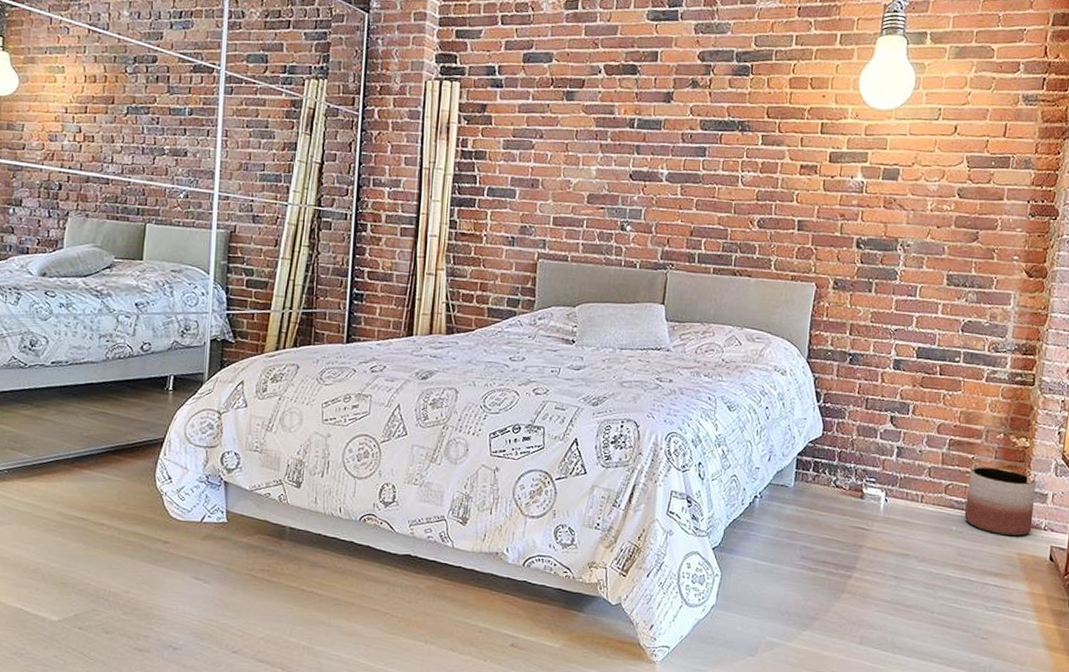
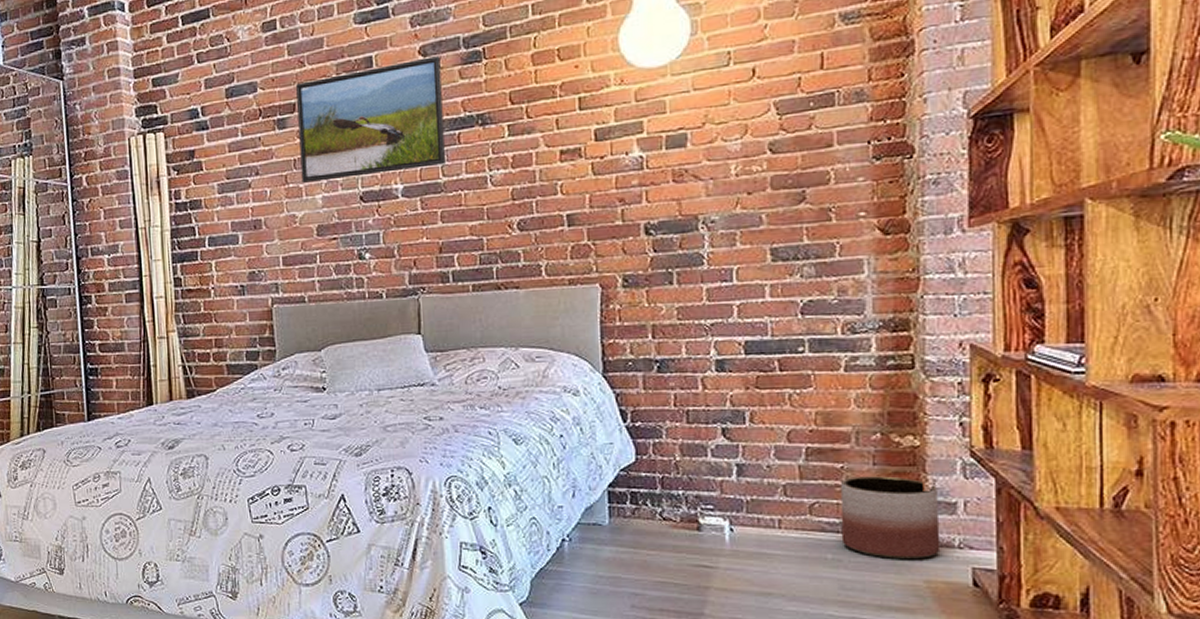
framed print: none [580,62,715,159] -> present [296,56,445,183]

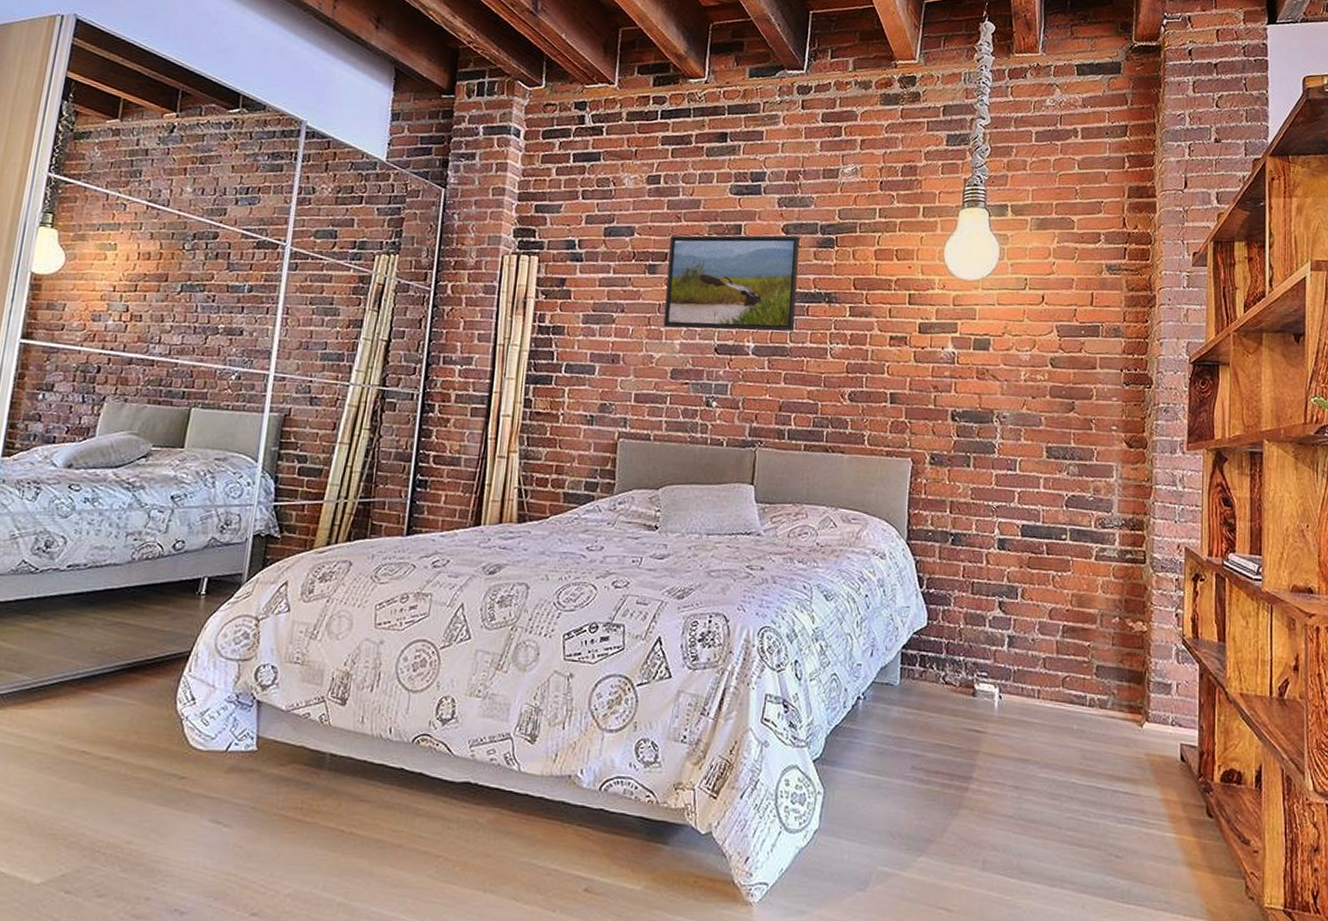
planter: present [840,476,941,560] -> none [1085,655,1159,734]

